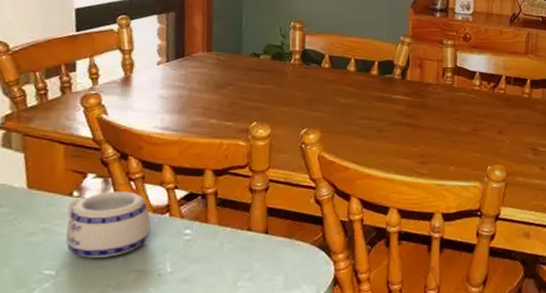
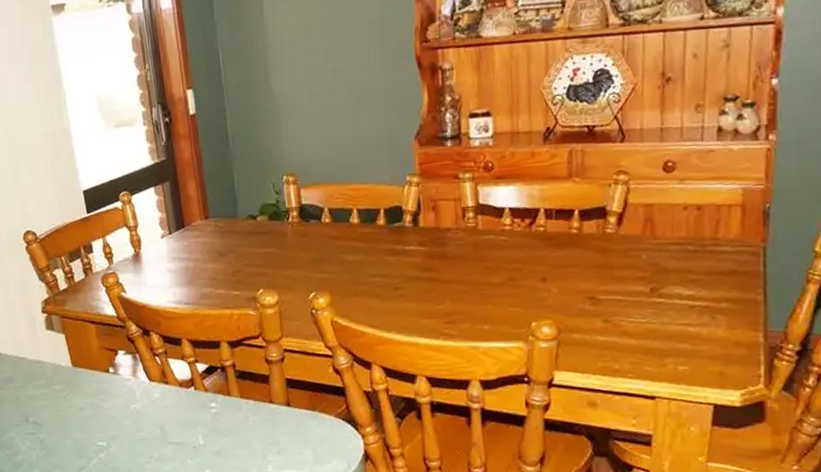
mug: present [66,191,151,258] -> none [107,366,180,431]

